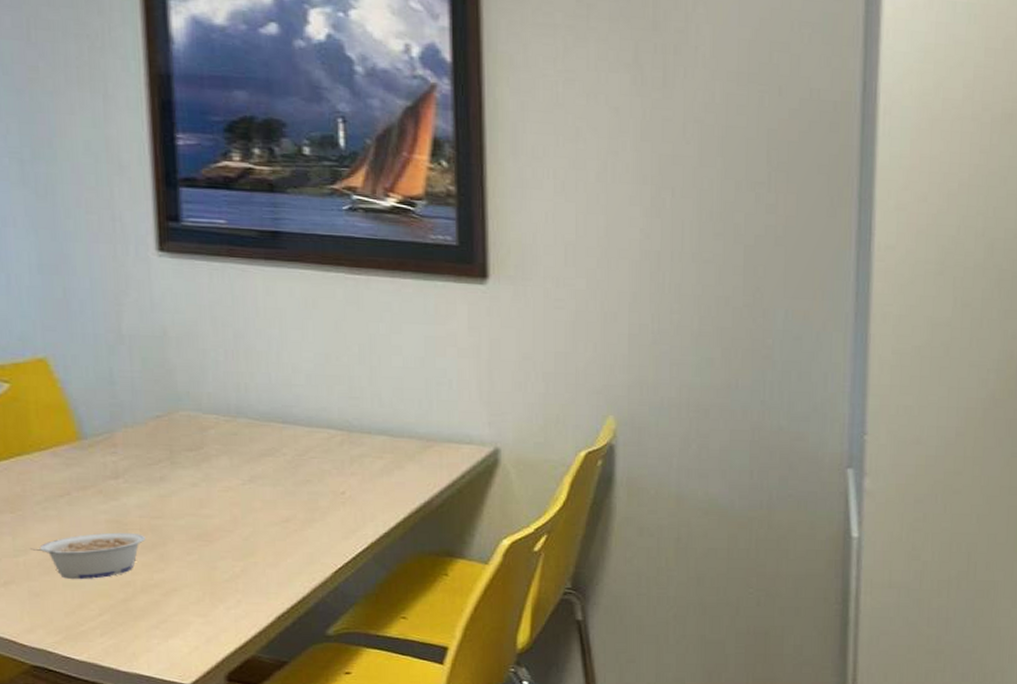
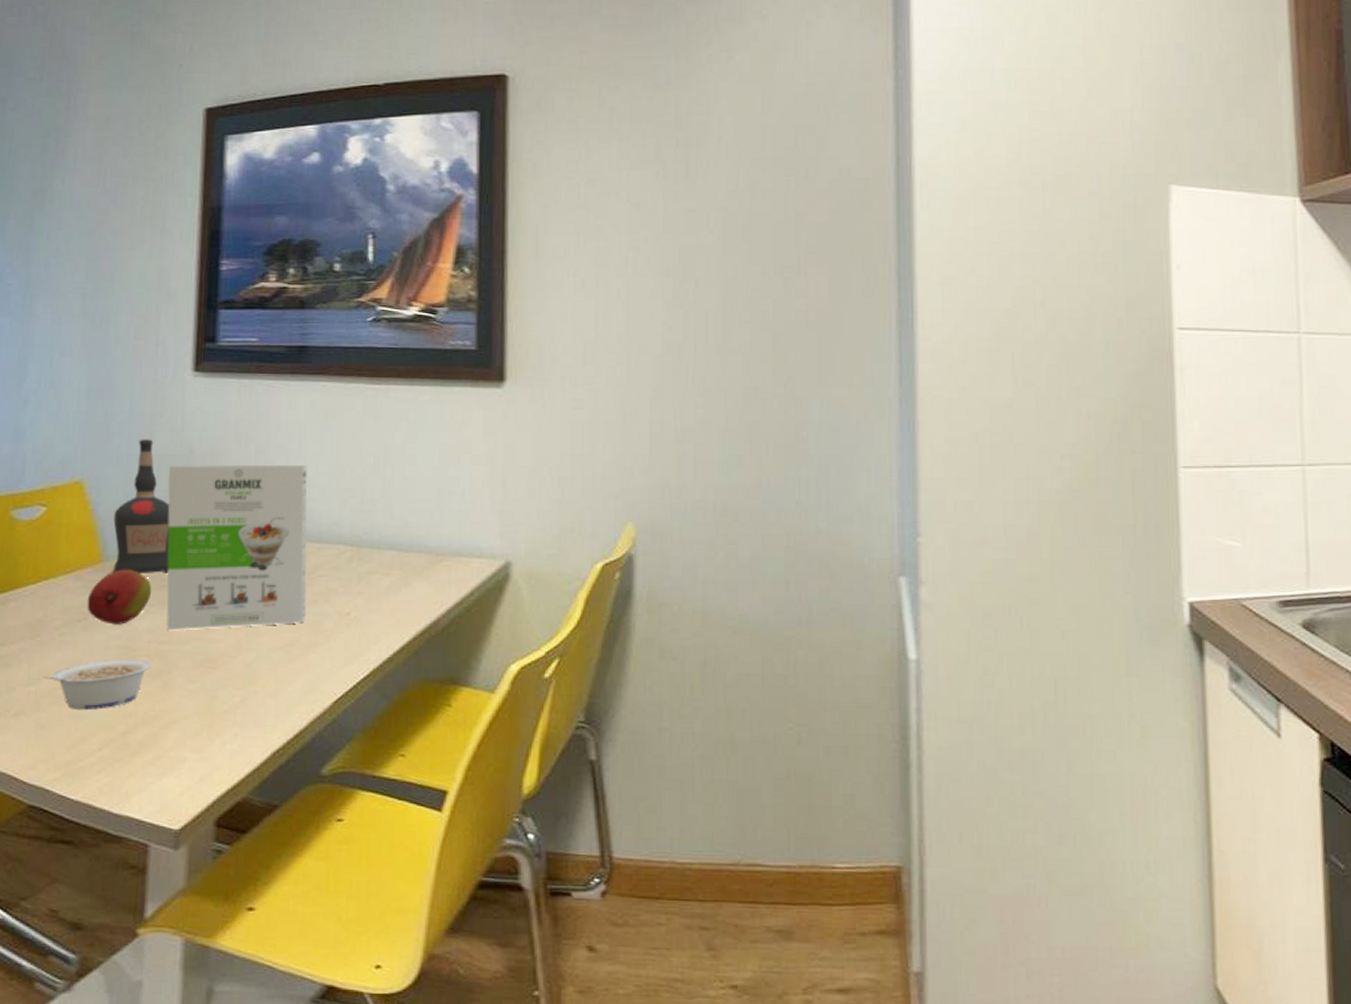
fruit: none [68,447,138,500] -> present [87,569,152,625]
liquor bottle: none [86,318,154,453] -> present [113,439,170,574]
cereal box: none [141,346,300,507] -> present [166,464,308,631]

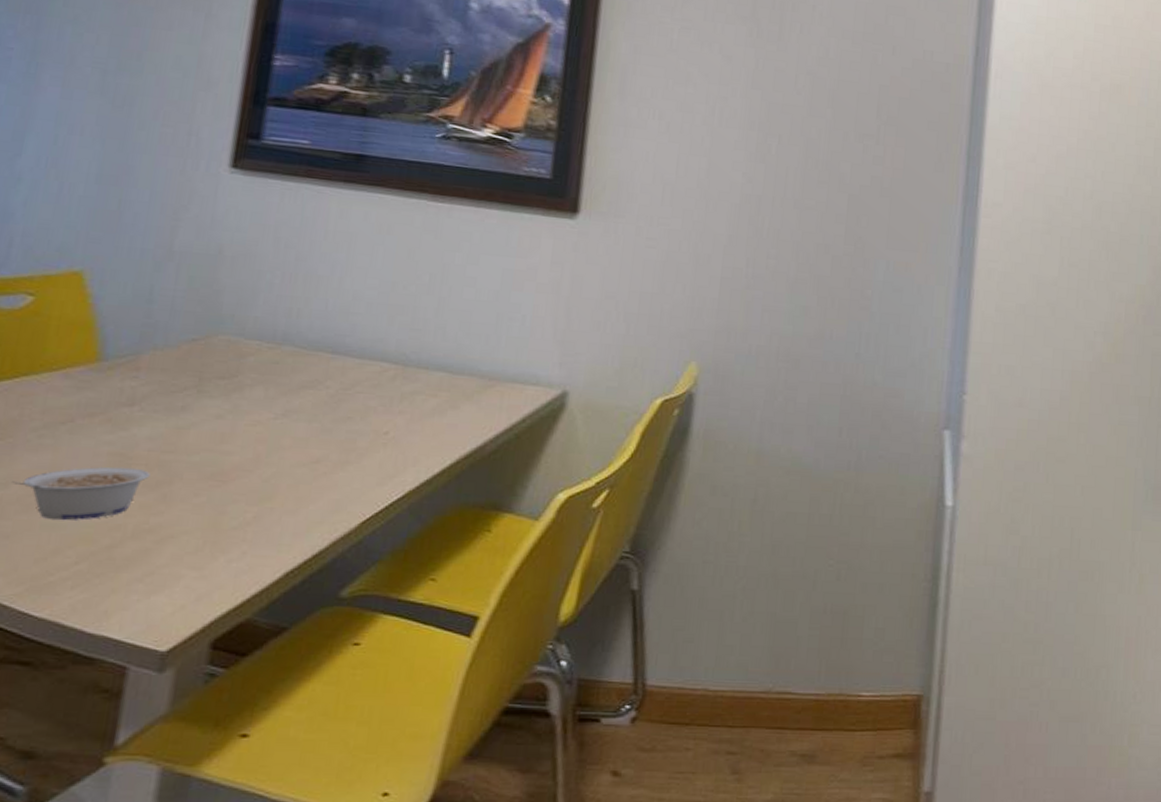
fruit: present [87,569,152,625] -> none [75,370,159,430]
liquor bottle: present [113,439,170,574] -> none [111,233,189,378]
cereal box: present [166,464,308,631] -> none [171,264,355,440]

